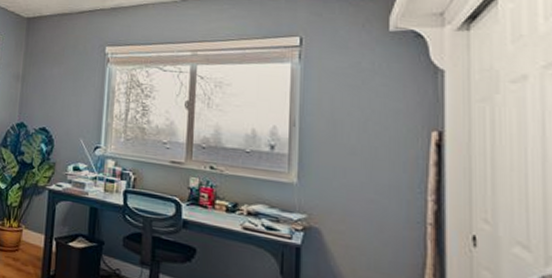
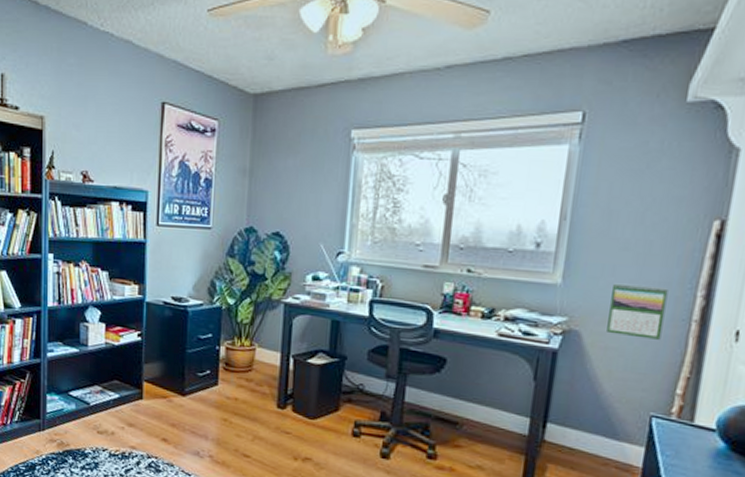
calendar: none [346,184,399,241] -> present [607,283,669,340]

